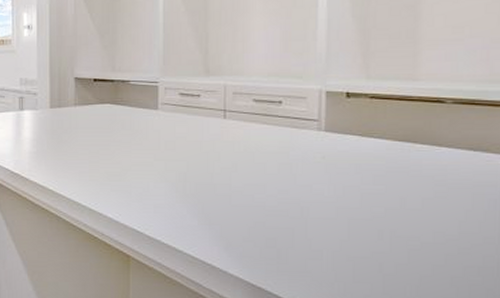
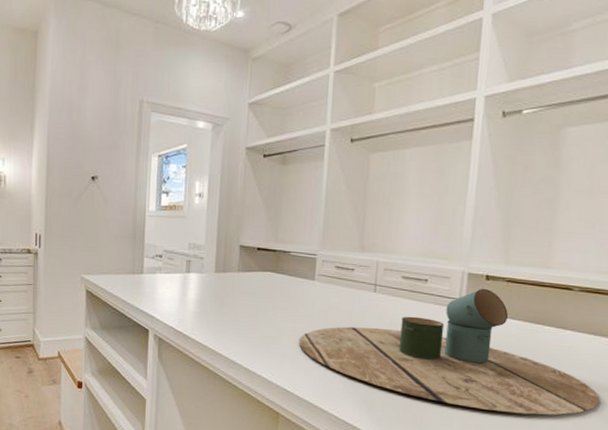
decorative tray: none [145,108,487,243] -> present [298,289,600,415]

